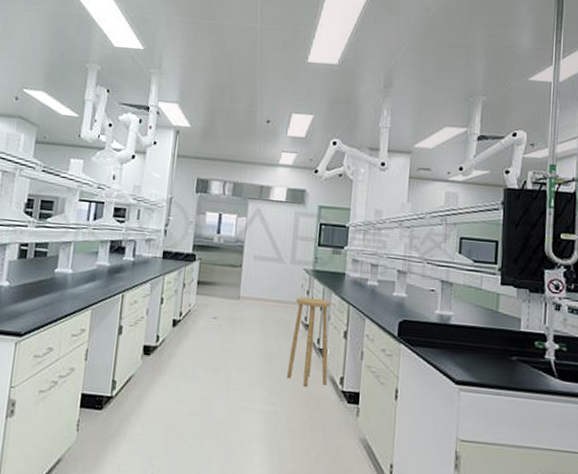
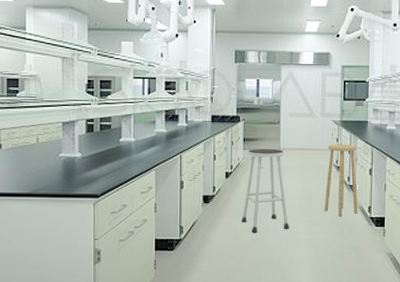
stool: none [186,294,244,397] -> present [241,148,289,233]

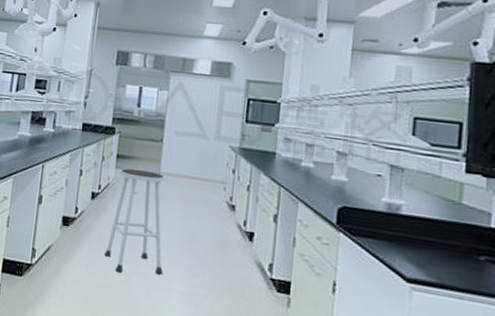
stool: present [325,144,358,217] -> none [210,175,259,271]

